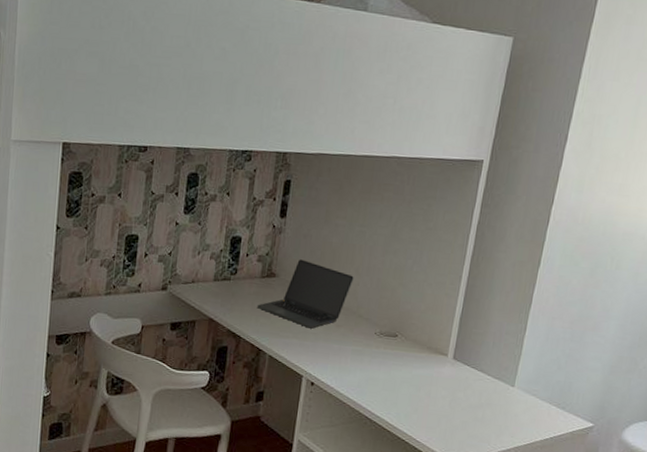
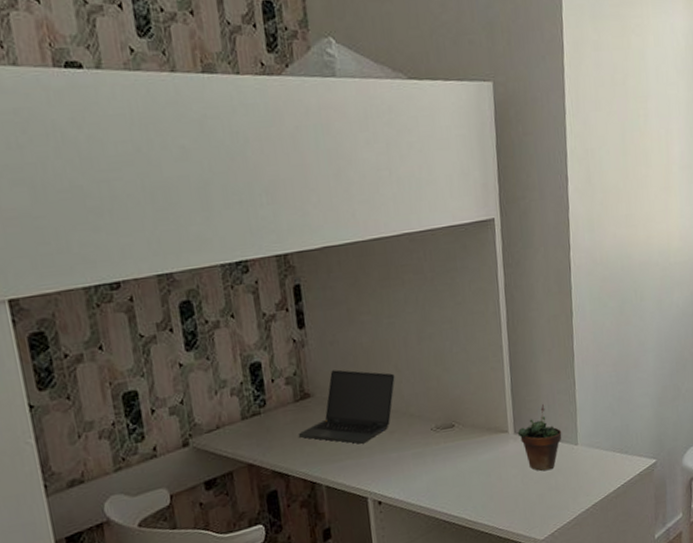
succulent plant: none [456,339,501,402] -> present [517,403,562,471]

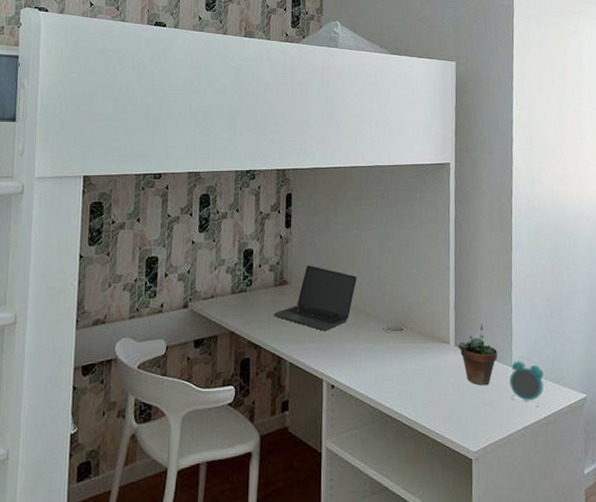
alarm clock: none [576,431,613,481] -> present [510,355,544,406]

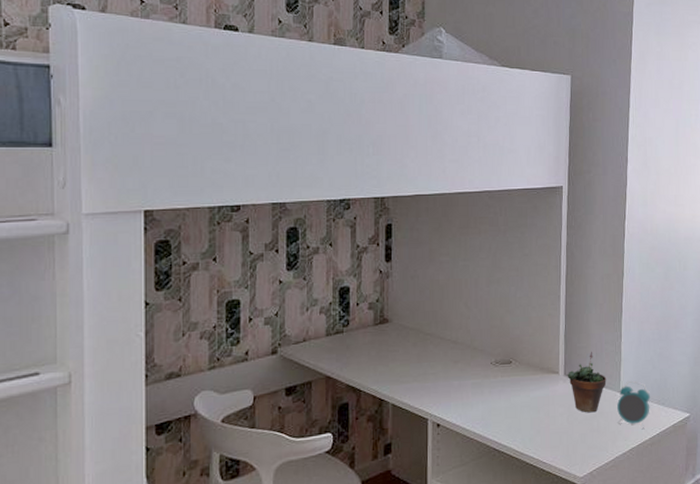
laptop: present [273,265,357,331] -> none [373,301,464,369]

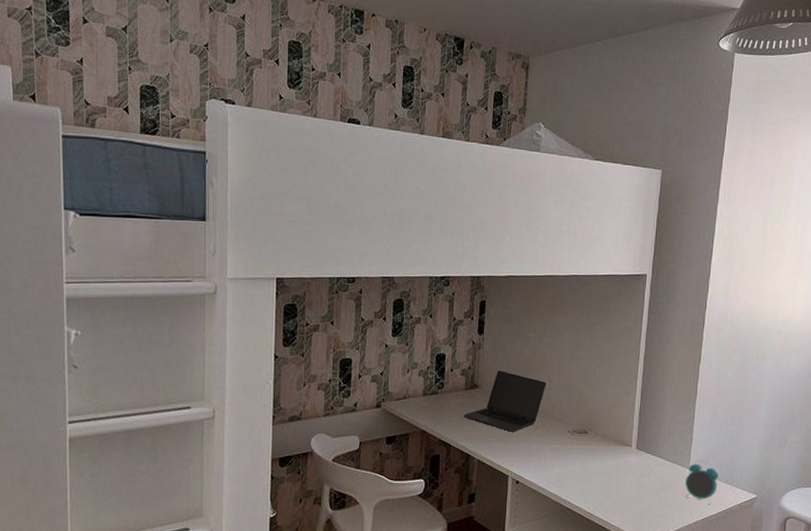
laptop: none [373,301,464,369] -> present [463,370,546,432]
succulent plant: present [567,351,607,413] -> none [639,428,677,485]

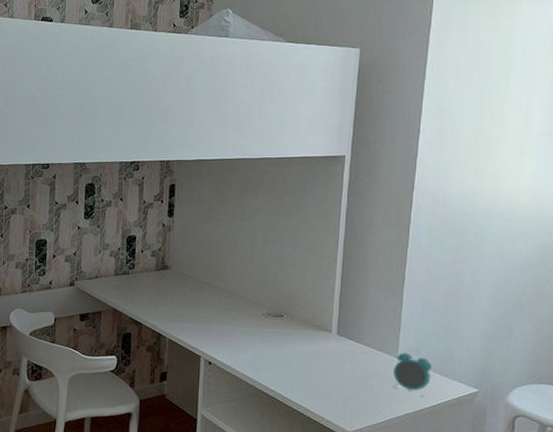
laptop: present [463,370,546,432] -> none [154,252,239,313]

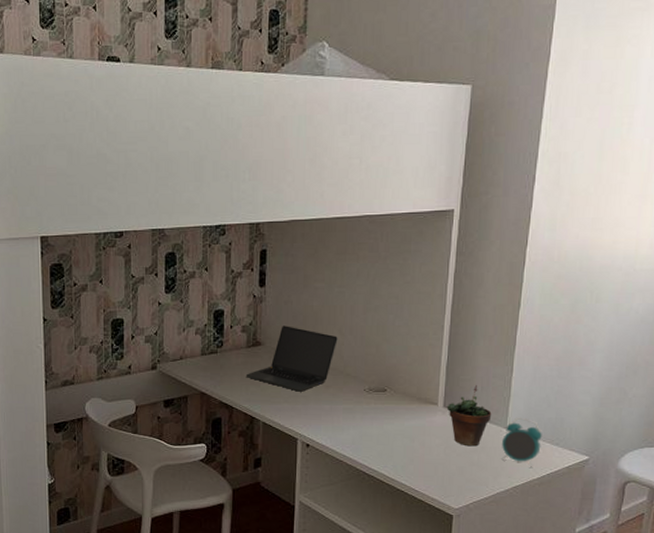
laptop: none [154,252,239,313] -> present [245,326,338,392]
succulent plant: none [340,314,383,373] -> present [446,384,492,447]

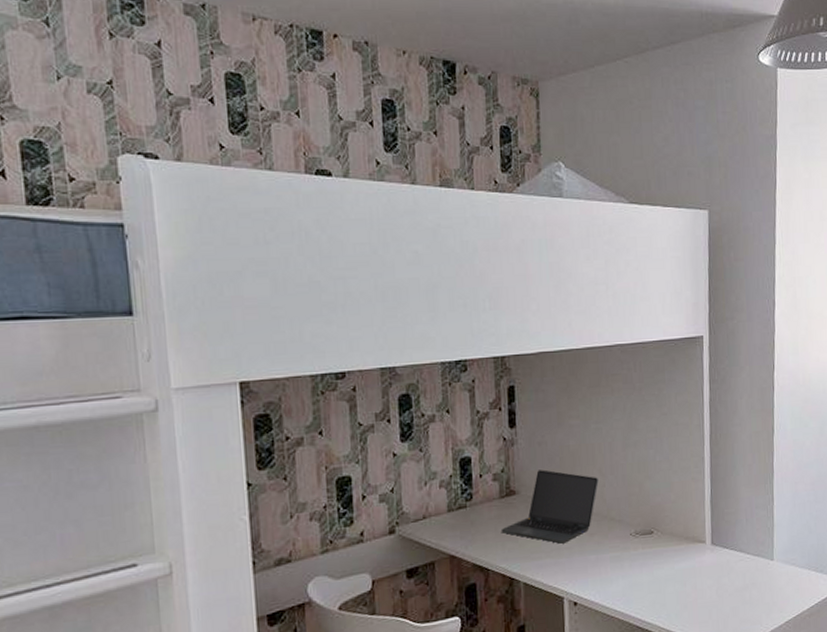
succulent plant: present [446,384,492,447] -> none [714,516,759,584]
alarm clock: present [502,417,542,467] -> none [771,547,807,599]

